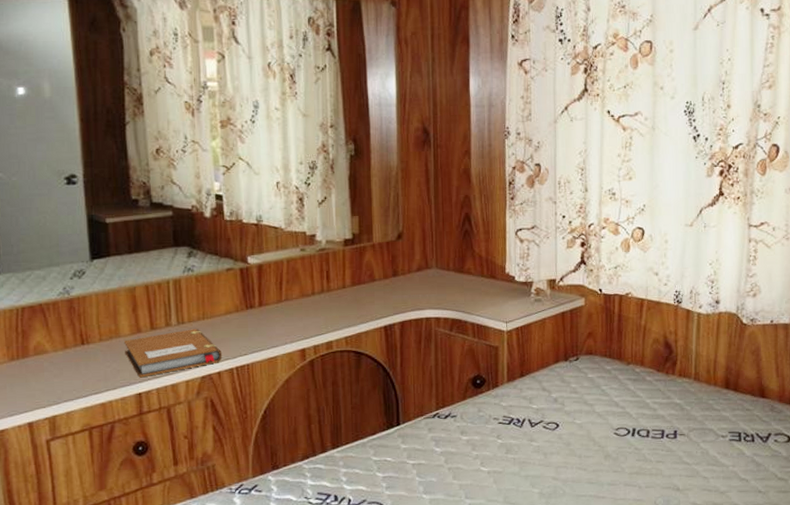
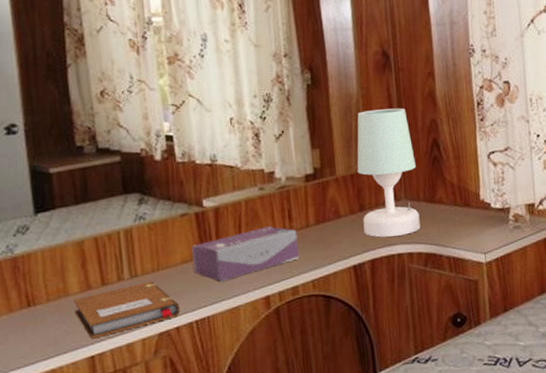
tissue box: none [235,284,335,333] -> present [191,225,299,282]
table lamp: none [393,182,448,302] -> present [357,108,421,238]

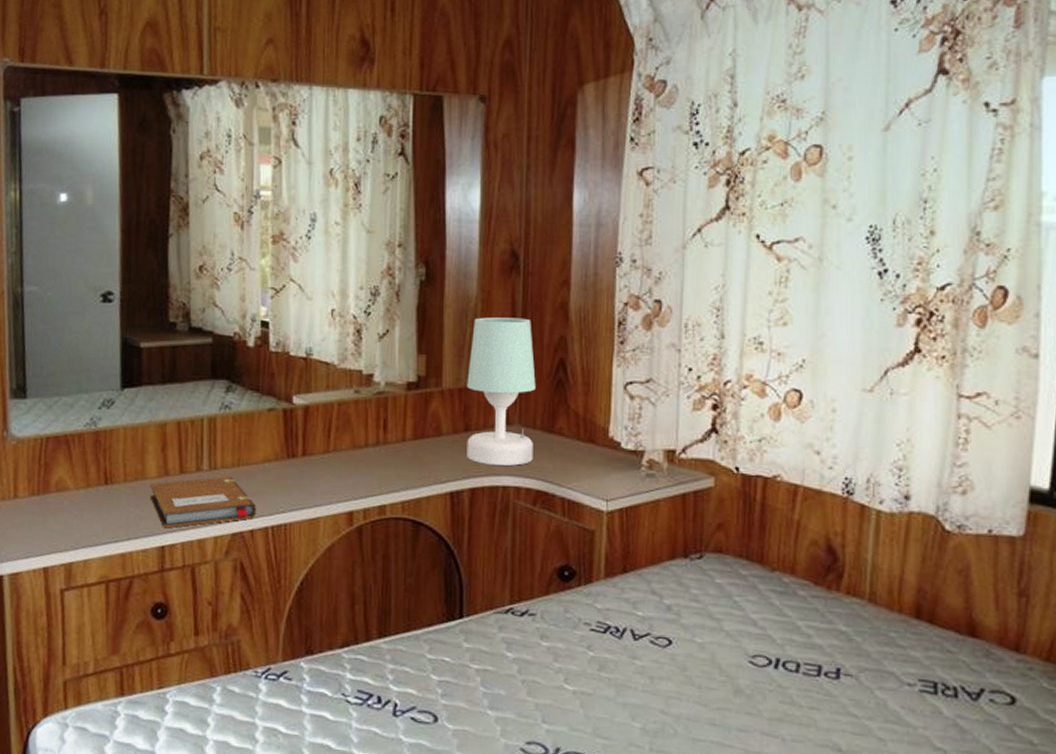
tissue box: present [191,225,299,282] -> none [275,433,391,488]

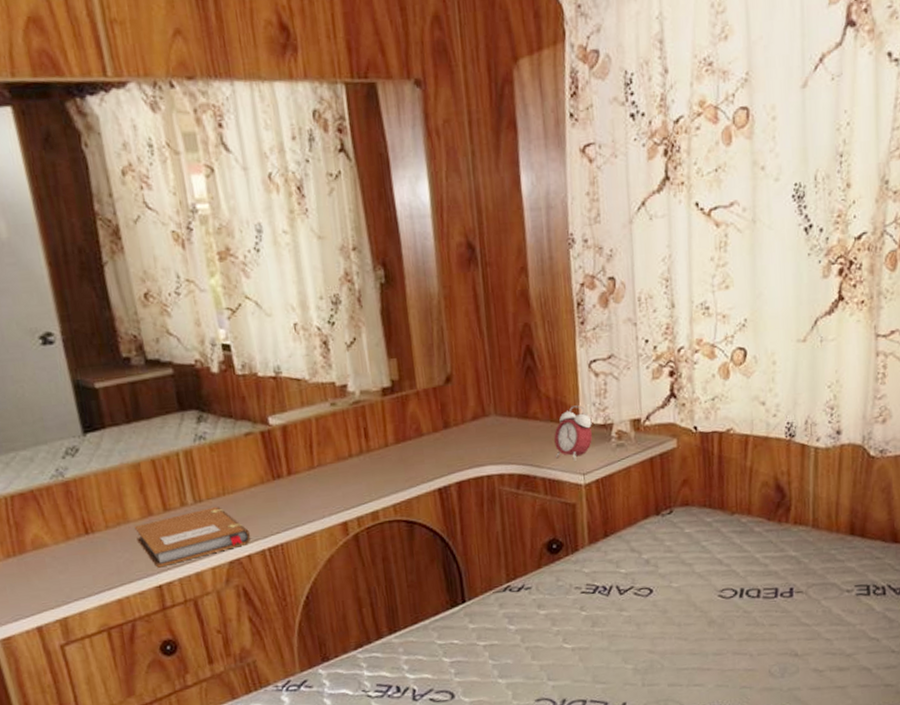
table lamp: present [467,317,536,466] -> none [439,310,512,458]
alarm clock: none [579,426,622,485] -> present [554,405,592,461]

